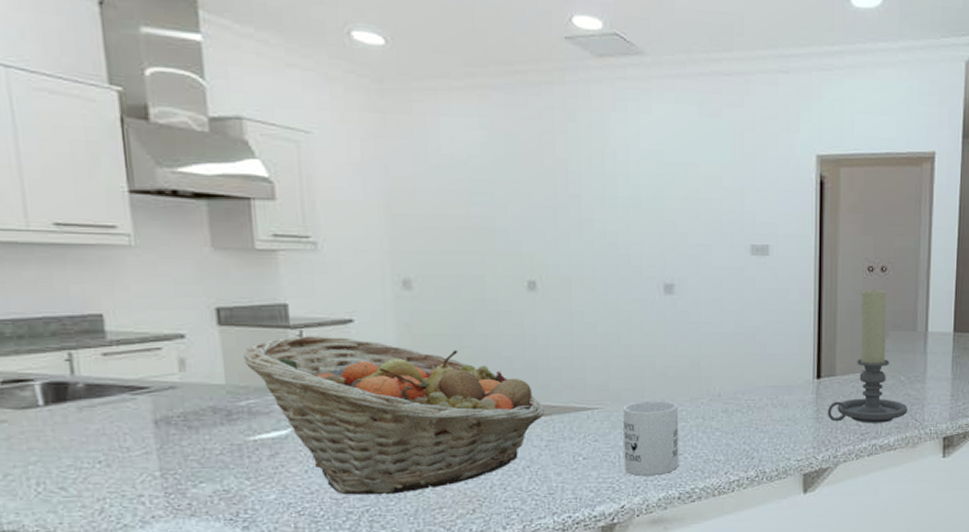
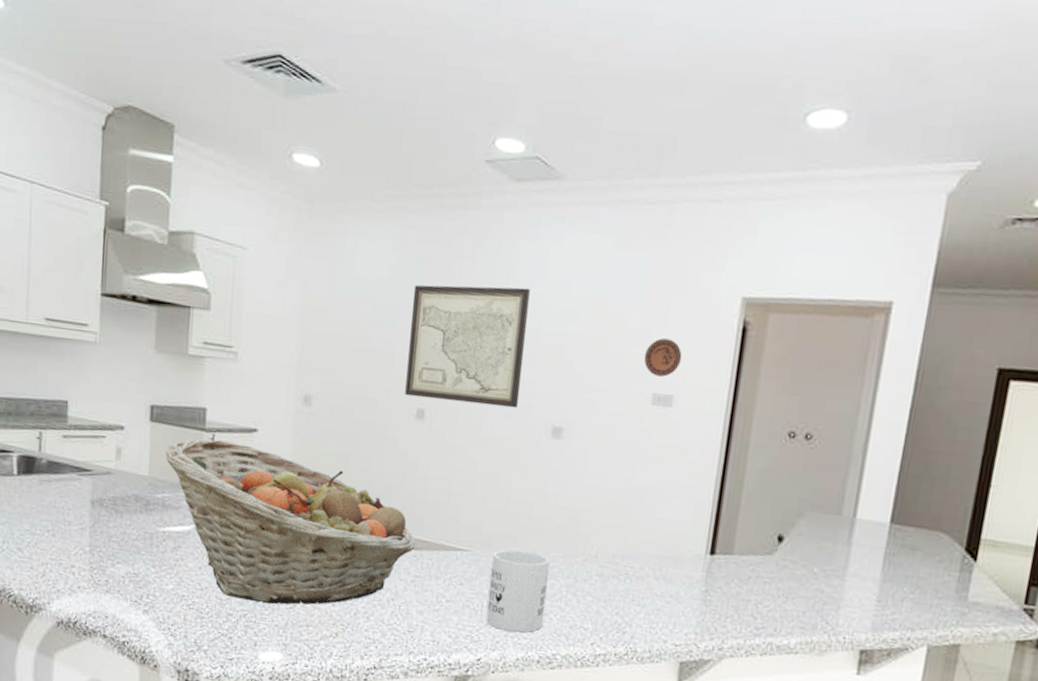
wall art: none [507,157,629,271] -> present [405,285,530,409]
decorative plate: none [739,195,772,229] -> present [644,338,682,377]
candle holder: present [828,288,908,423] -> none [718,458,818,620]

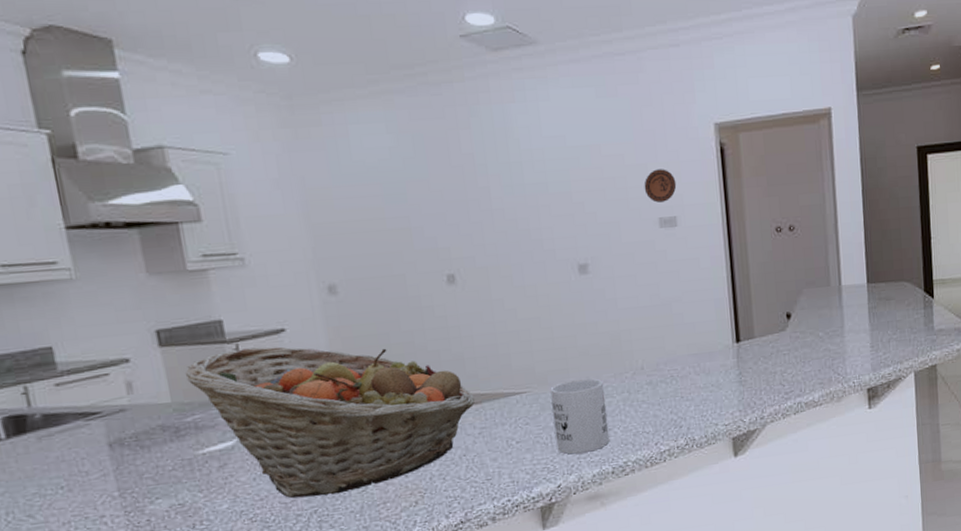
wall art: present [405,285,530,409] -> none [416,146,543,265]

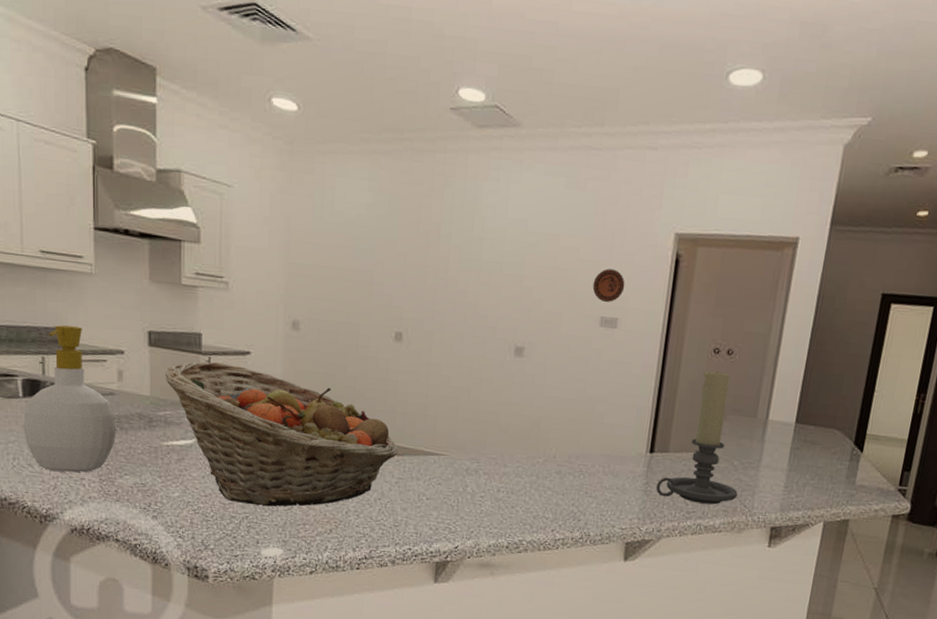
soap bottle: none [10,342,137,517] -> present [22,325,117,473]
mug: present [550,378,610,455] -> none [461,453,516,524]
candle holder: none [750,248,829,384] -> present [656,370,738,505]

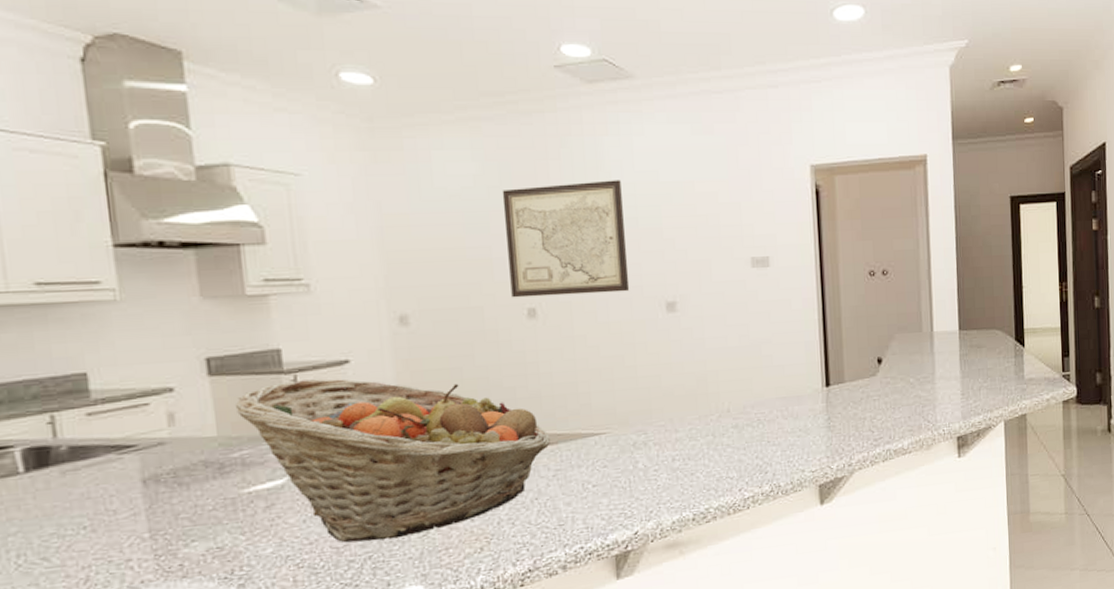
soap bottle: present [22,325,117,473] -> none [27,368,174,560]
wall art: none [384,221,493,331] -> present [502,180,630,298]
decorative plate: present [592,269,625,302] -> none [737,208,770,242]
candle holder: present [656,370,738,505] -> none [839,292,919,429]

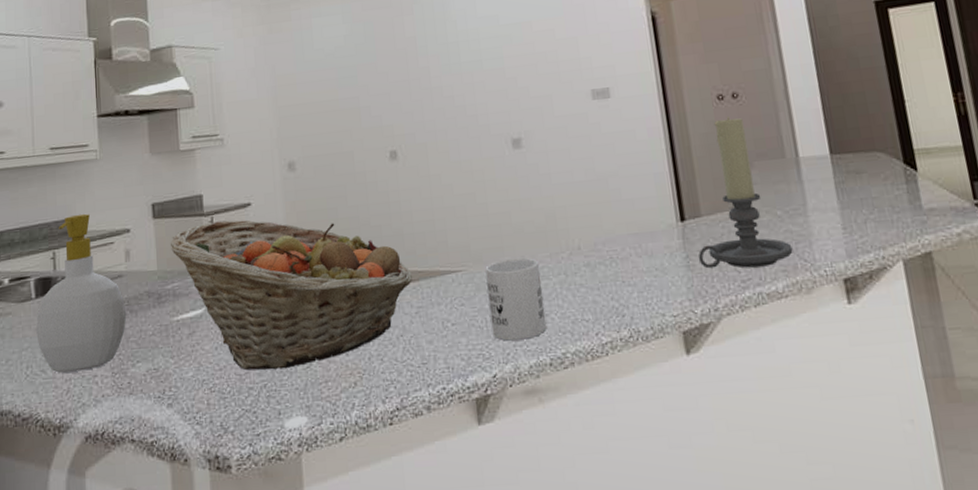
soap bottle: none [27,368,174,560] -> present [35,213,127,373]
wall art: present [502,180,630,298] -> none [366,27,478,142]
mug: none [631,420,692,500] -> present [485,257,547,341]
candle holder: none [839,292,919,429] -> present [699,117,793,269]

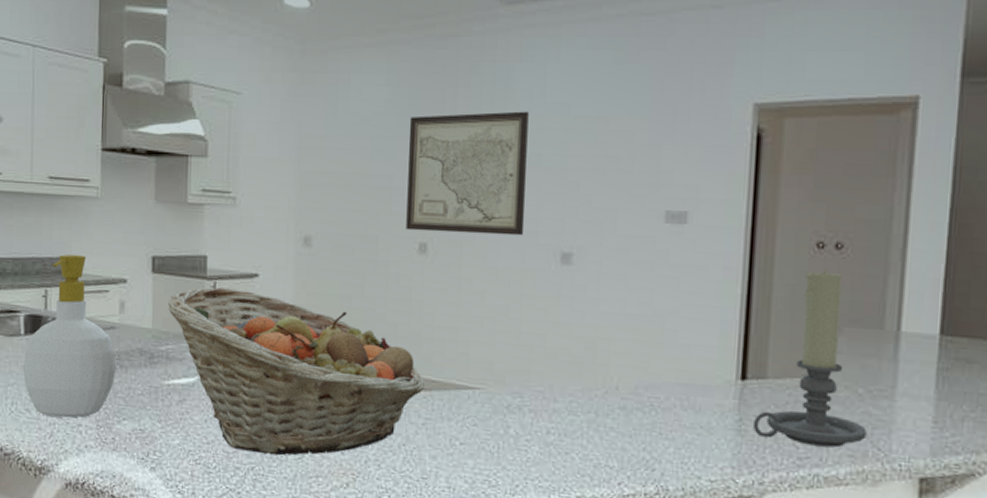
wall art: none [366,27,478,142] -> present [406,111,529,236]
mug: present [485,257,547,341] -> none [503,385,569,475]

